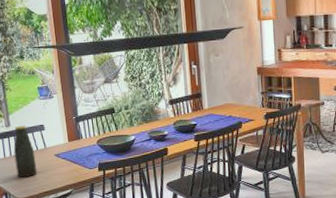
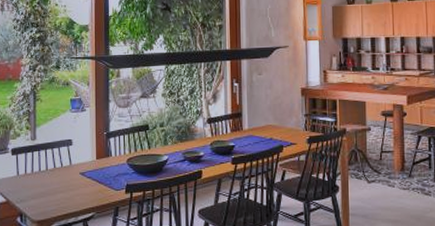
bottle: present [13,125,38,178] -> none [36,139,59,198]

